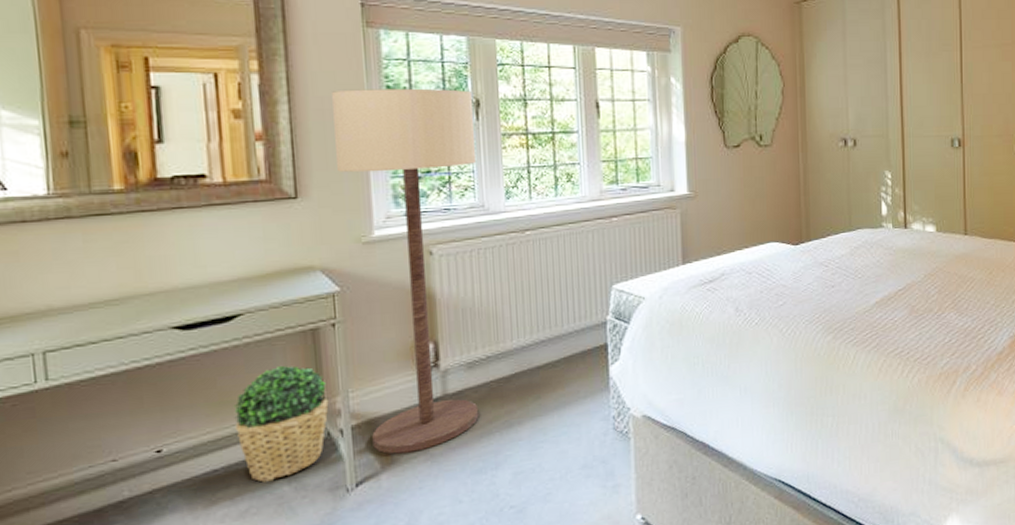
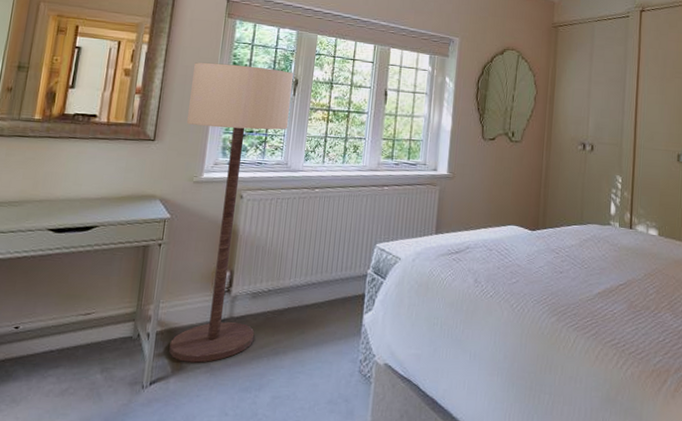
potted plant: present [233,365,329,483] -> none [73,272,145,368]

